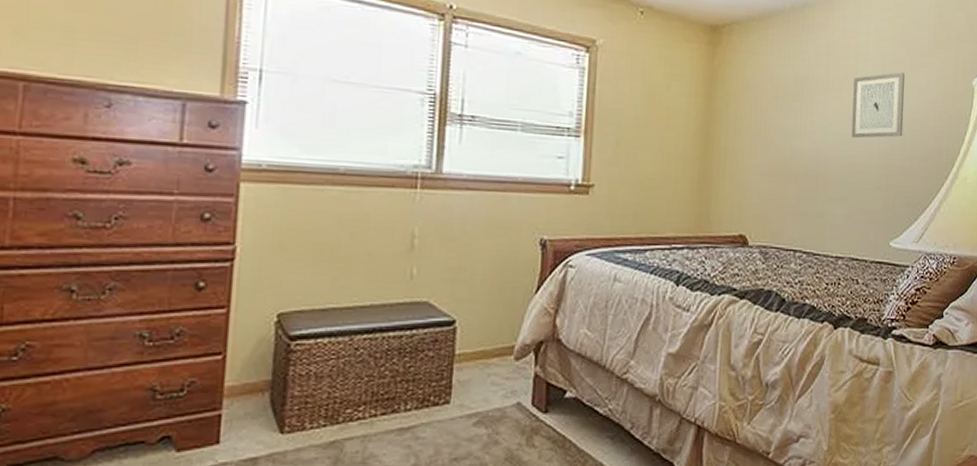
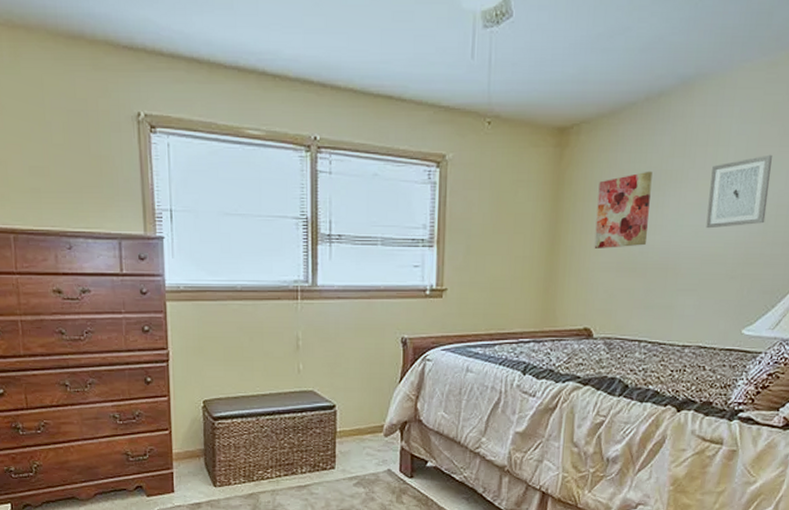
wall art: none [747,76,800,152] -> present [594,171,653,248]

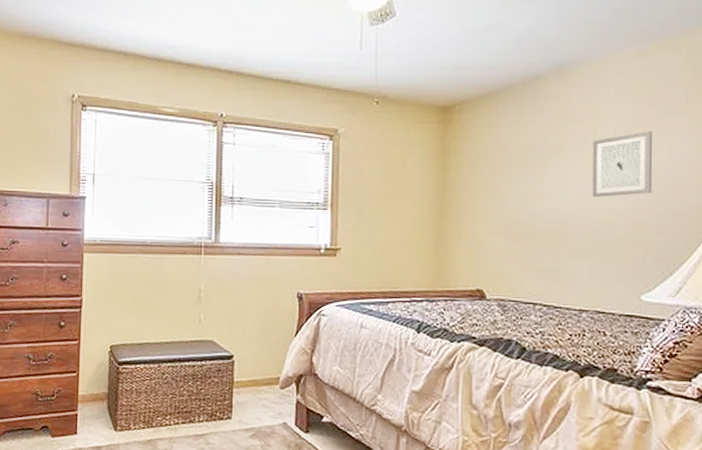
wall art: present [594,171,653,248] -> none [482,144,534,214]

